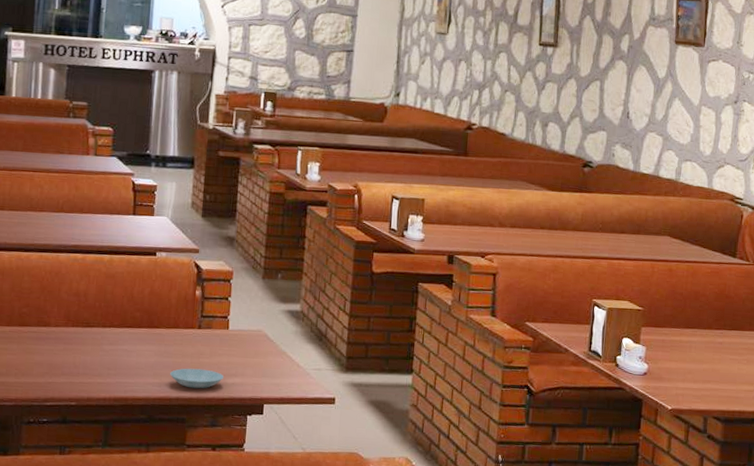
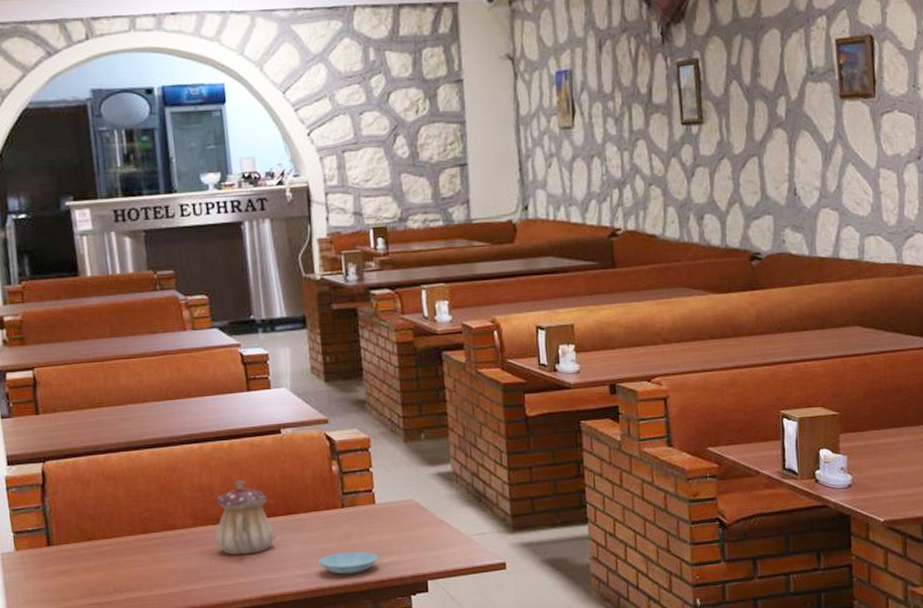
teapot: none [83,290,136,358] -> present [215,479,275,555]

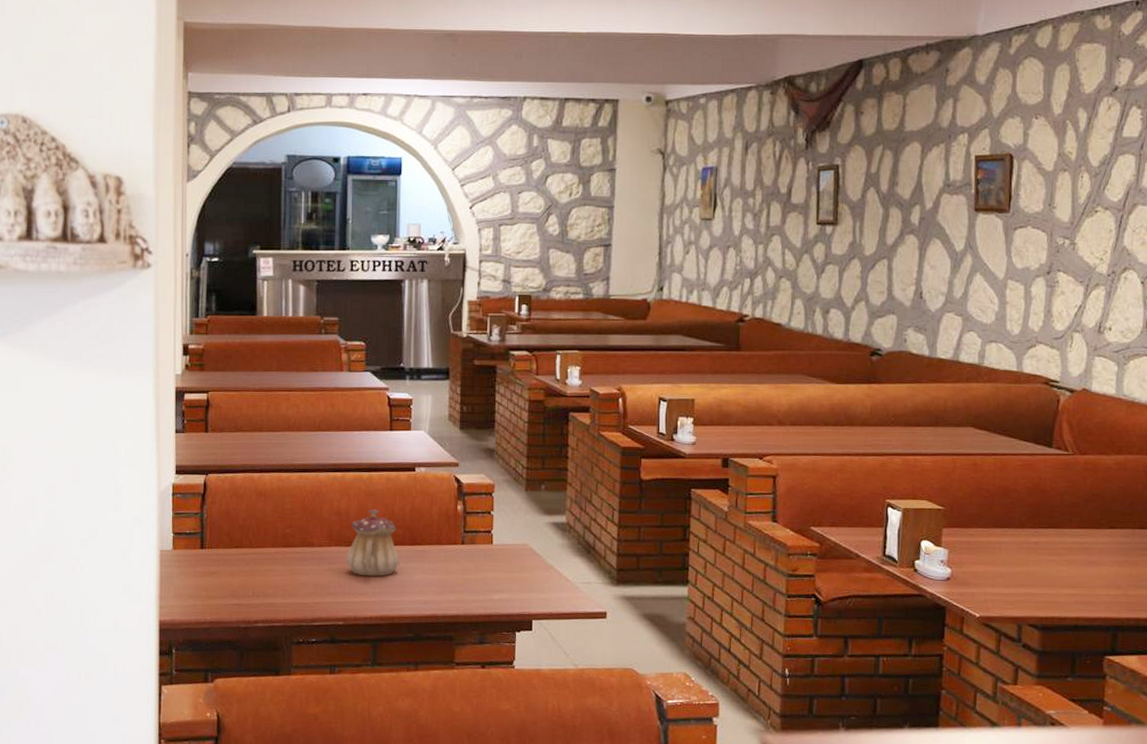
saucer: present [317,551,378,575] -> none [434,585,490,606]

